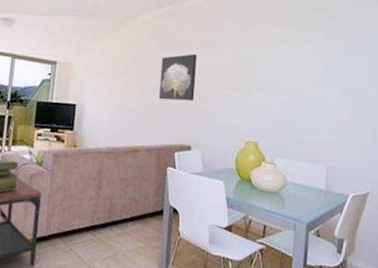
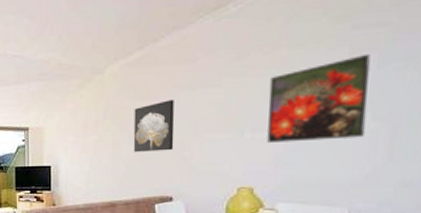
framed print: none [269,40,339,107] -> present [267,53,371,144]

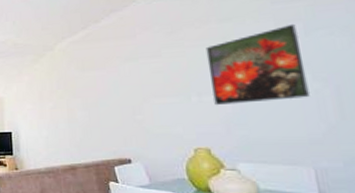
wall art: present [133,100,175,153] -> none [84,70,126,118]

